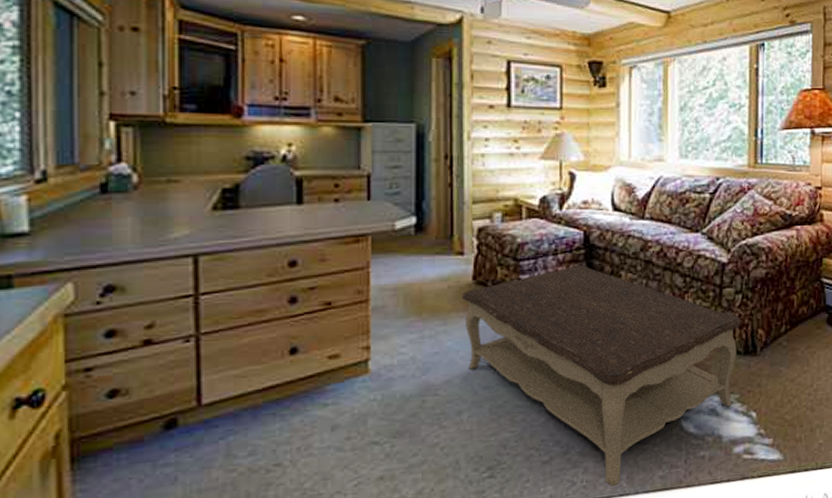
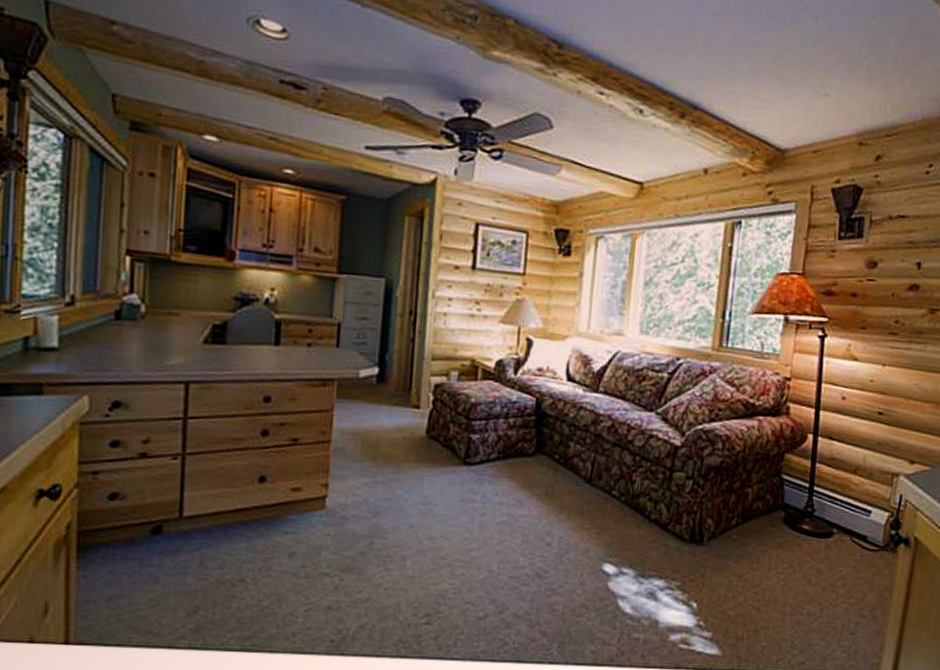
coffee table: present [461,264,741,486] -> none [414,430,690,652]

